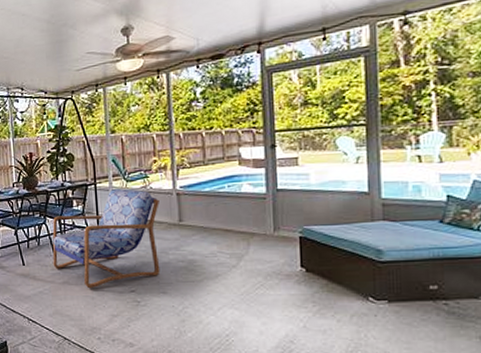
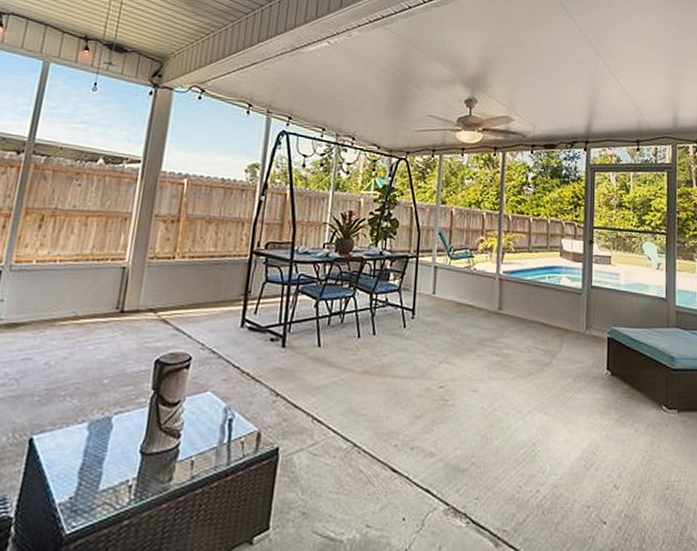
armchair: present [52,188,160,289] -> none [355,264,481,382]

